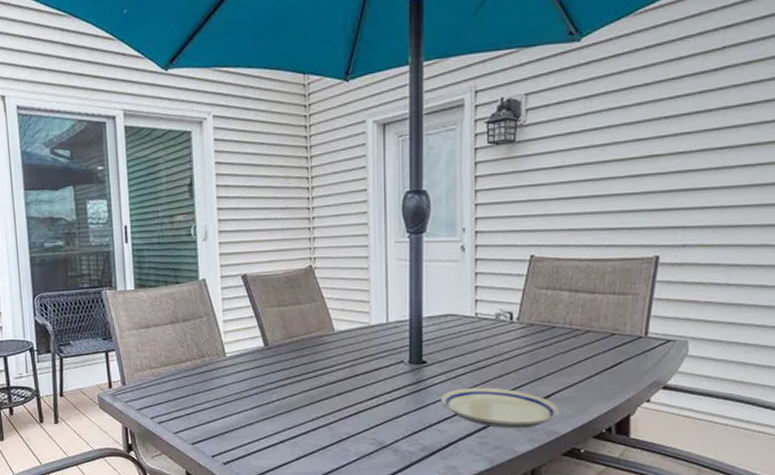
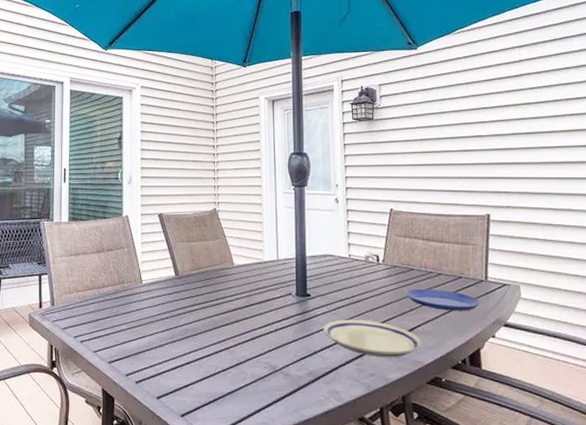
plate: none [543,349,637,374] -> present [405,288,481,311]

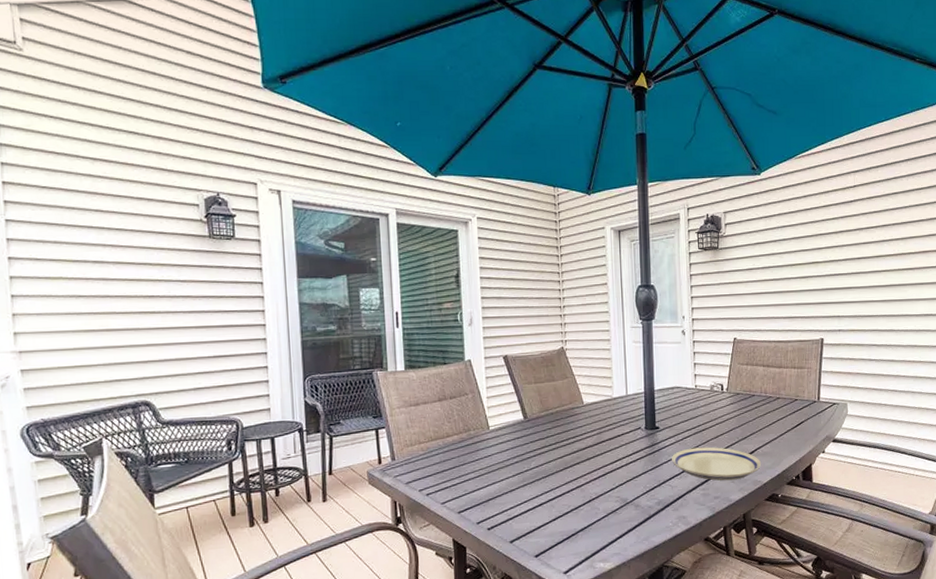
plate: present [405,288,481,311] -> none [747,412,814,432]

